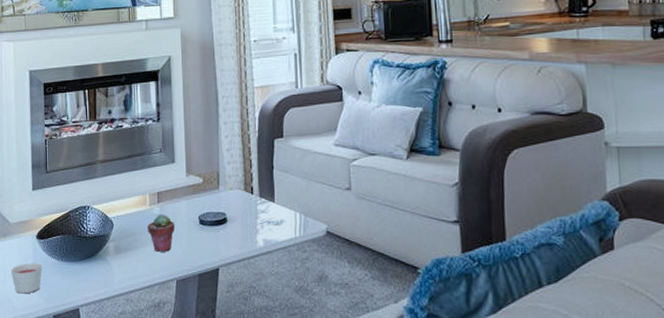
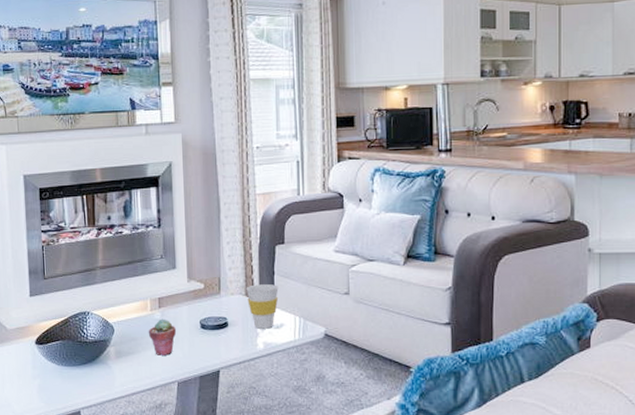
candle: present [10,262,42,294] -> none [9,367,42,398]
cup: none [245,179,278,225] -> present [246,284,279,329]

